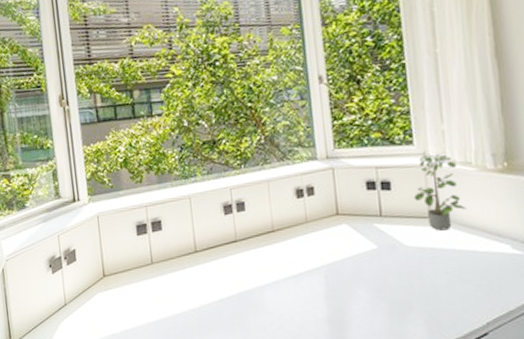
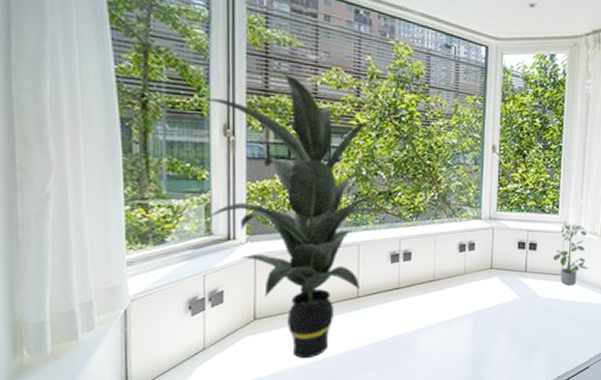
indoor plant: none [39,40,209,316] -> present [200,73,383,359]

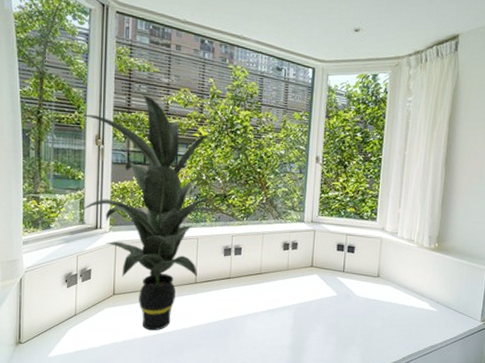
potted plant: present [552,223,589,286] -> none [369,230,405,288]

